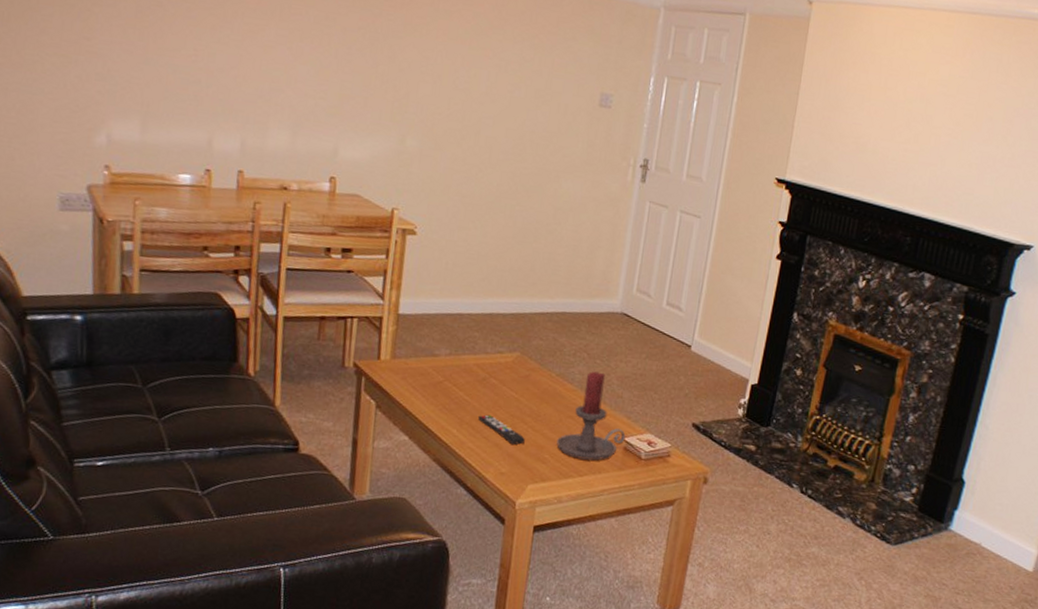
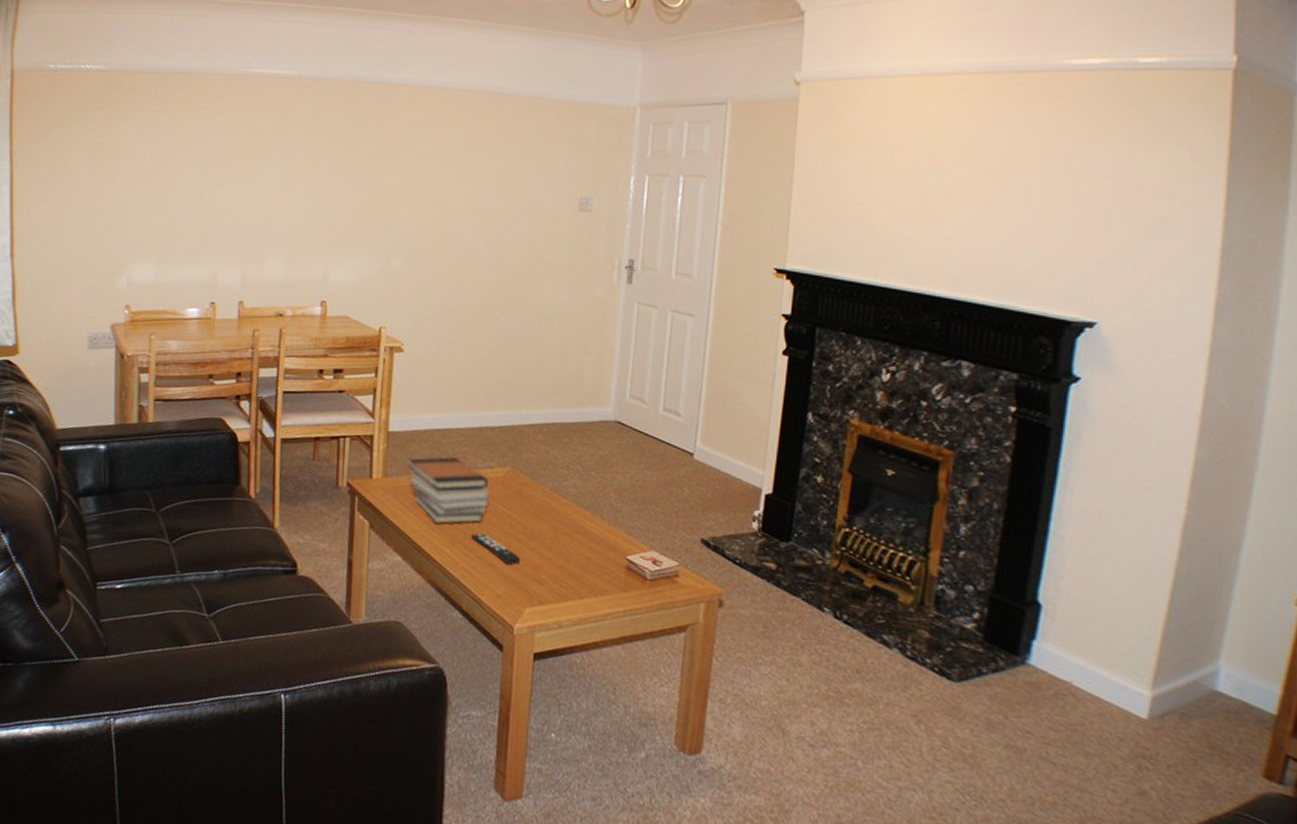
book stack: none [417,340,499,406] -> present [408,456,490,525]
candle holder: present [556,371,626,461] -> none [554,484,628,582]

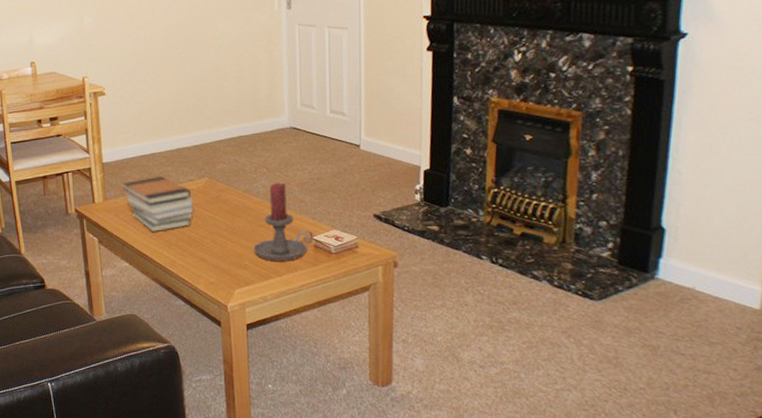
remote control: present [471,533,520,565] -> none [183,234,226,257]
candle holder: none [554,484,628,582] -> present [253,183,314,261]

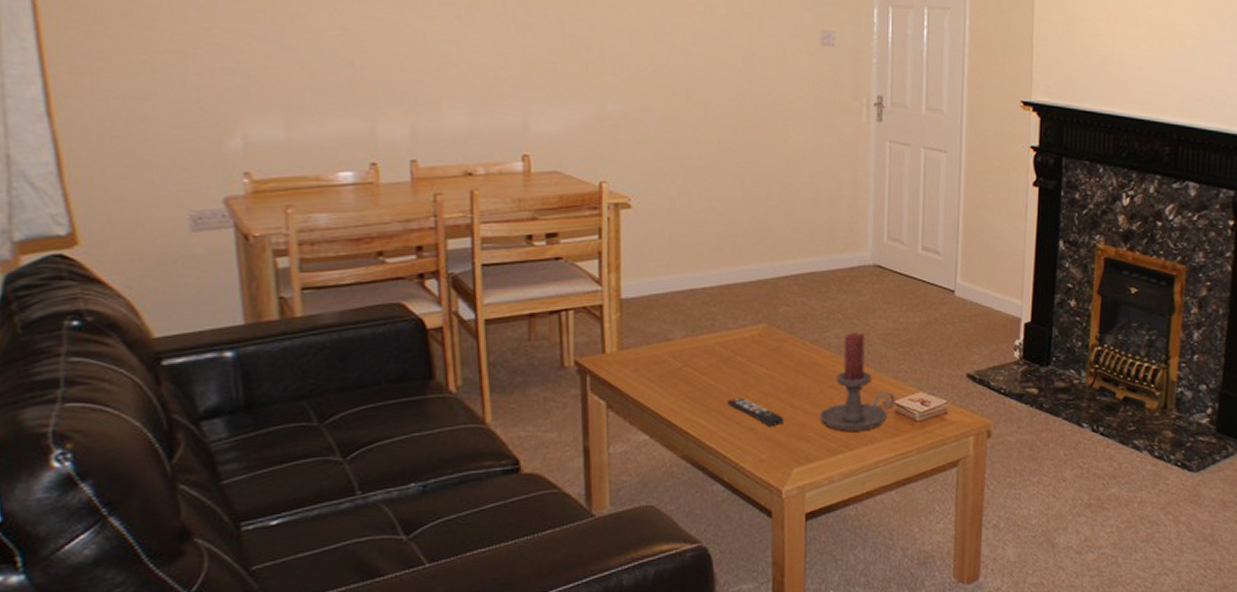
book stack: present [123,176,194,233] -> none [648,320,745,394]
remote control: none [183,234,226,257] -> present [728,397,783,426]

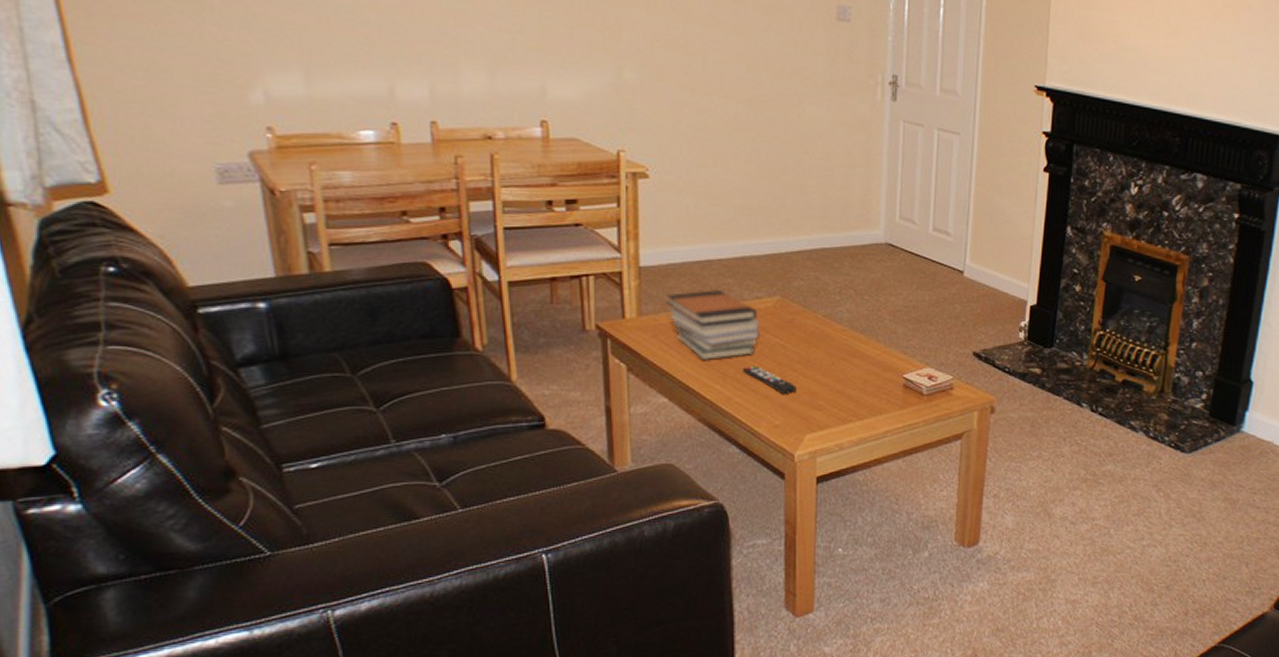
book stack: none [648,320,745,394] -> present [666,290,760,361]
candle holder: present [820,333,896,431] -> none [831,308,904,402]

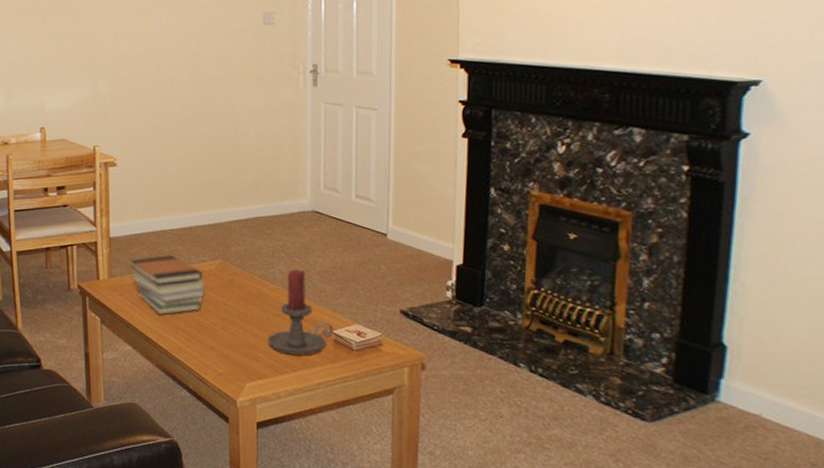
remote control: present [743,365,796,394] -> none [192,320,237,346]
candle holder: none [831,308,904,402] -> present [268,269,334,355]

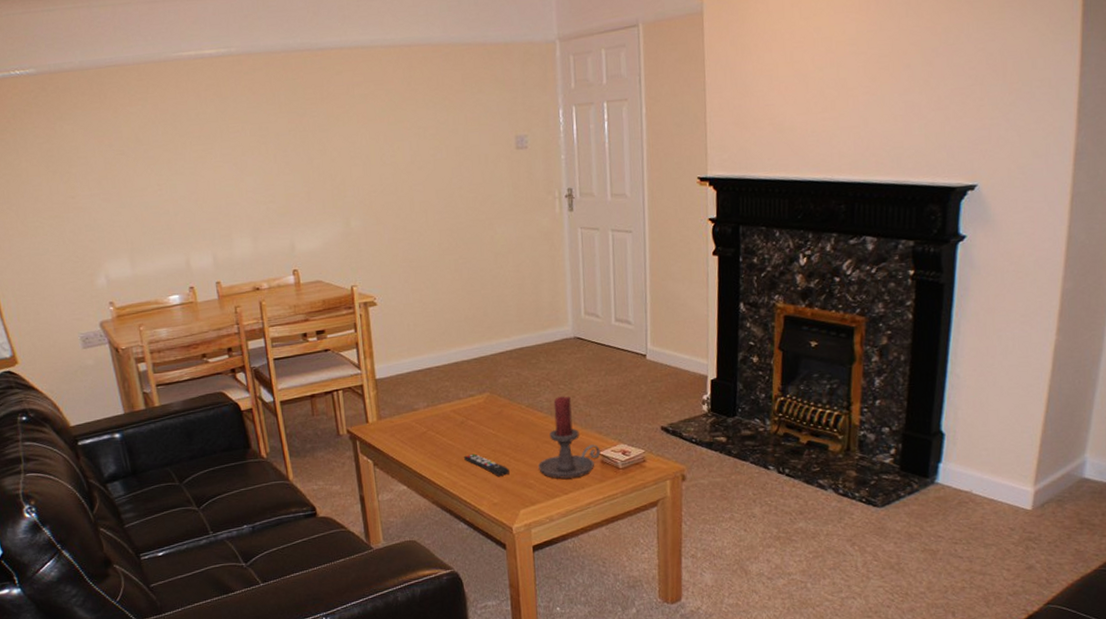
book stack: present [130,255,205,316] -> none [398,392,475,453]
remote control: none [192,320,237,346] -> present [464,453,510,476]

